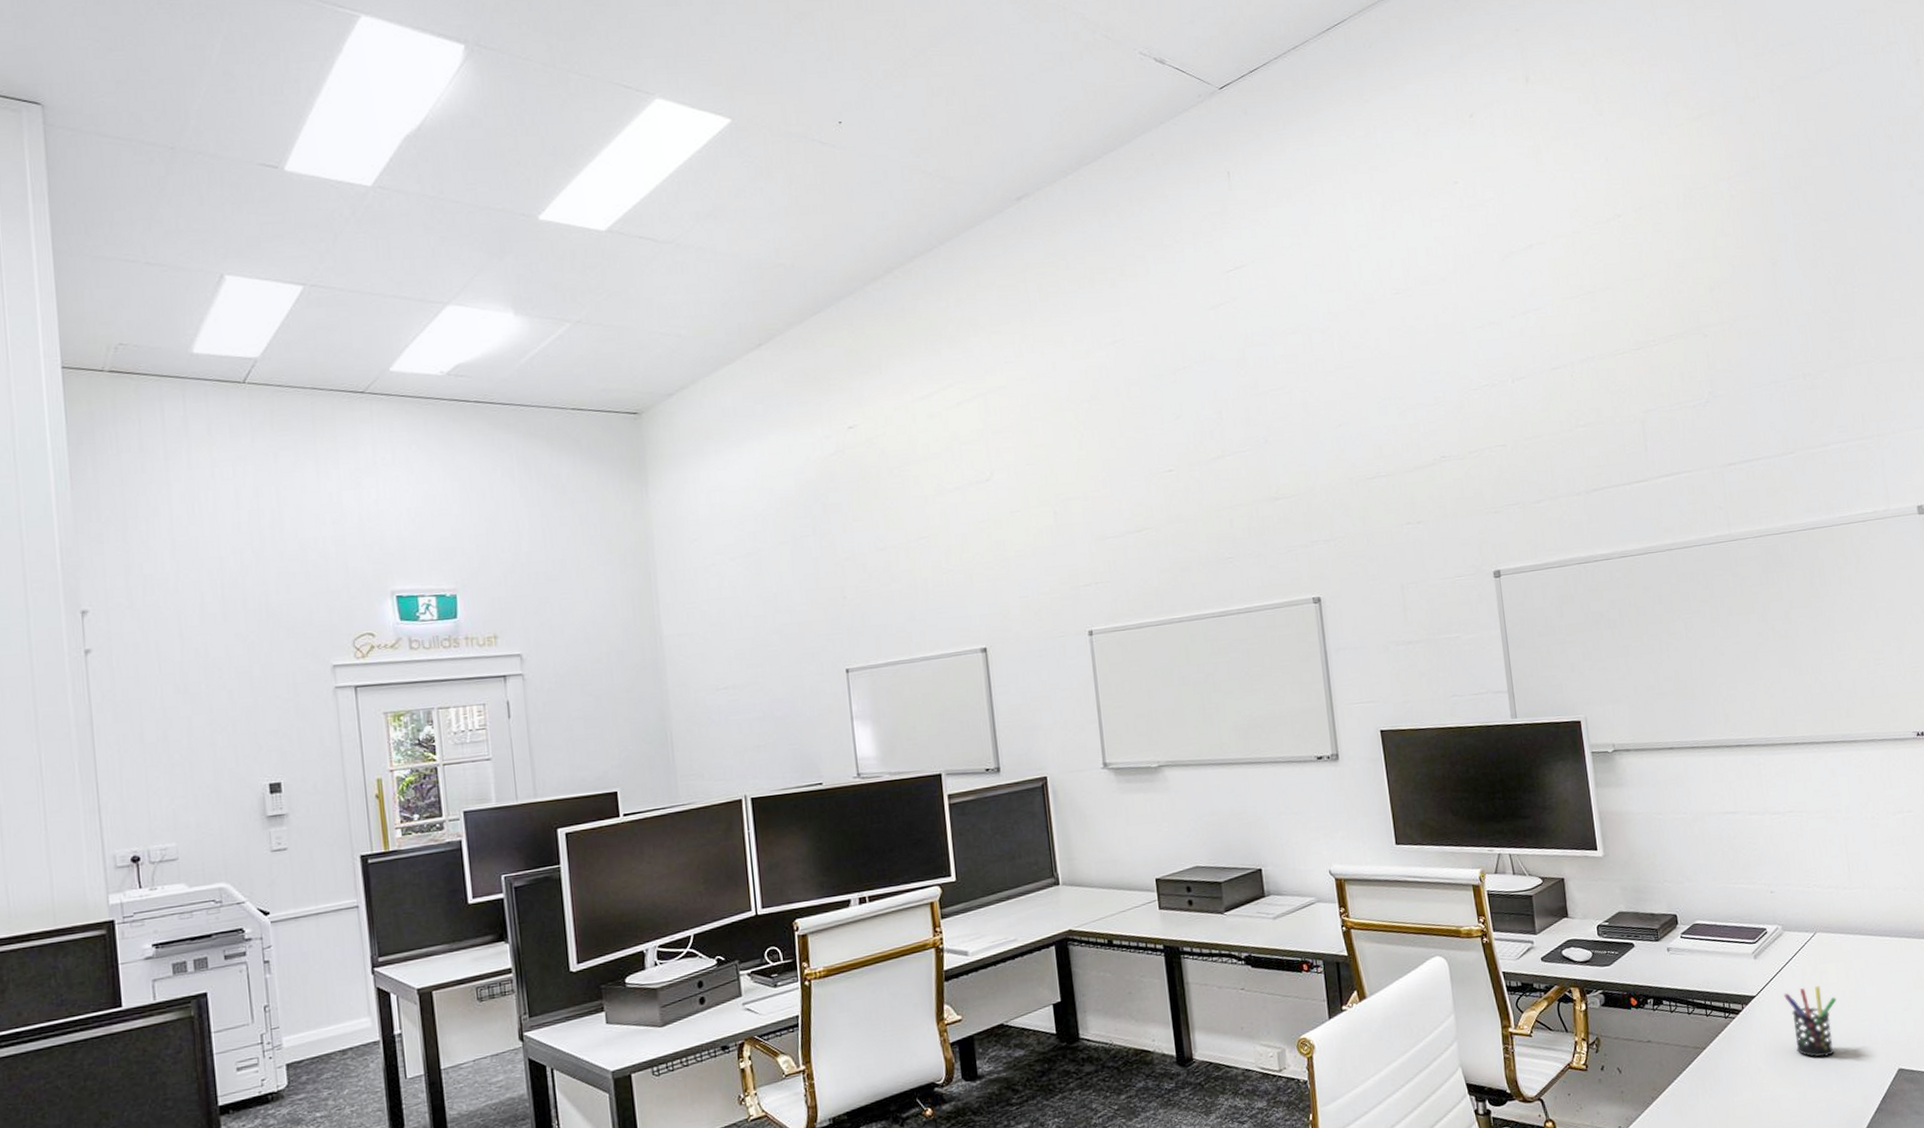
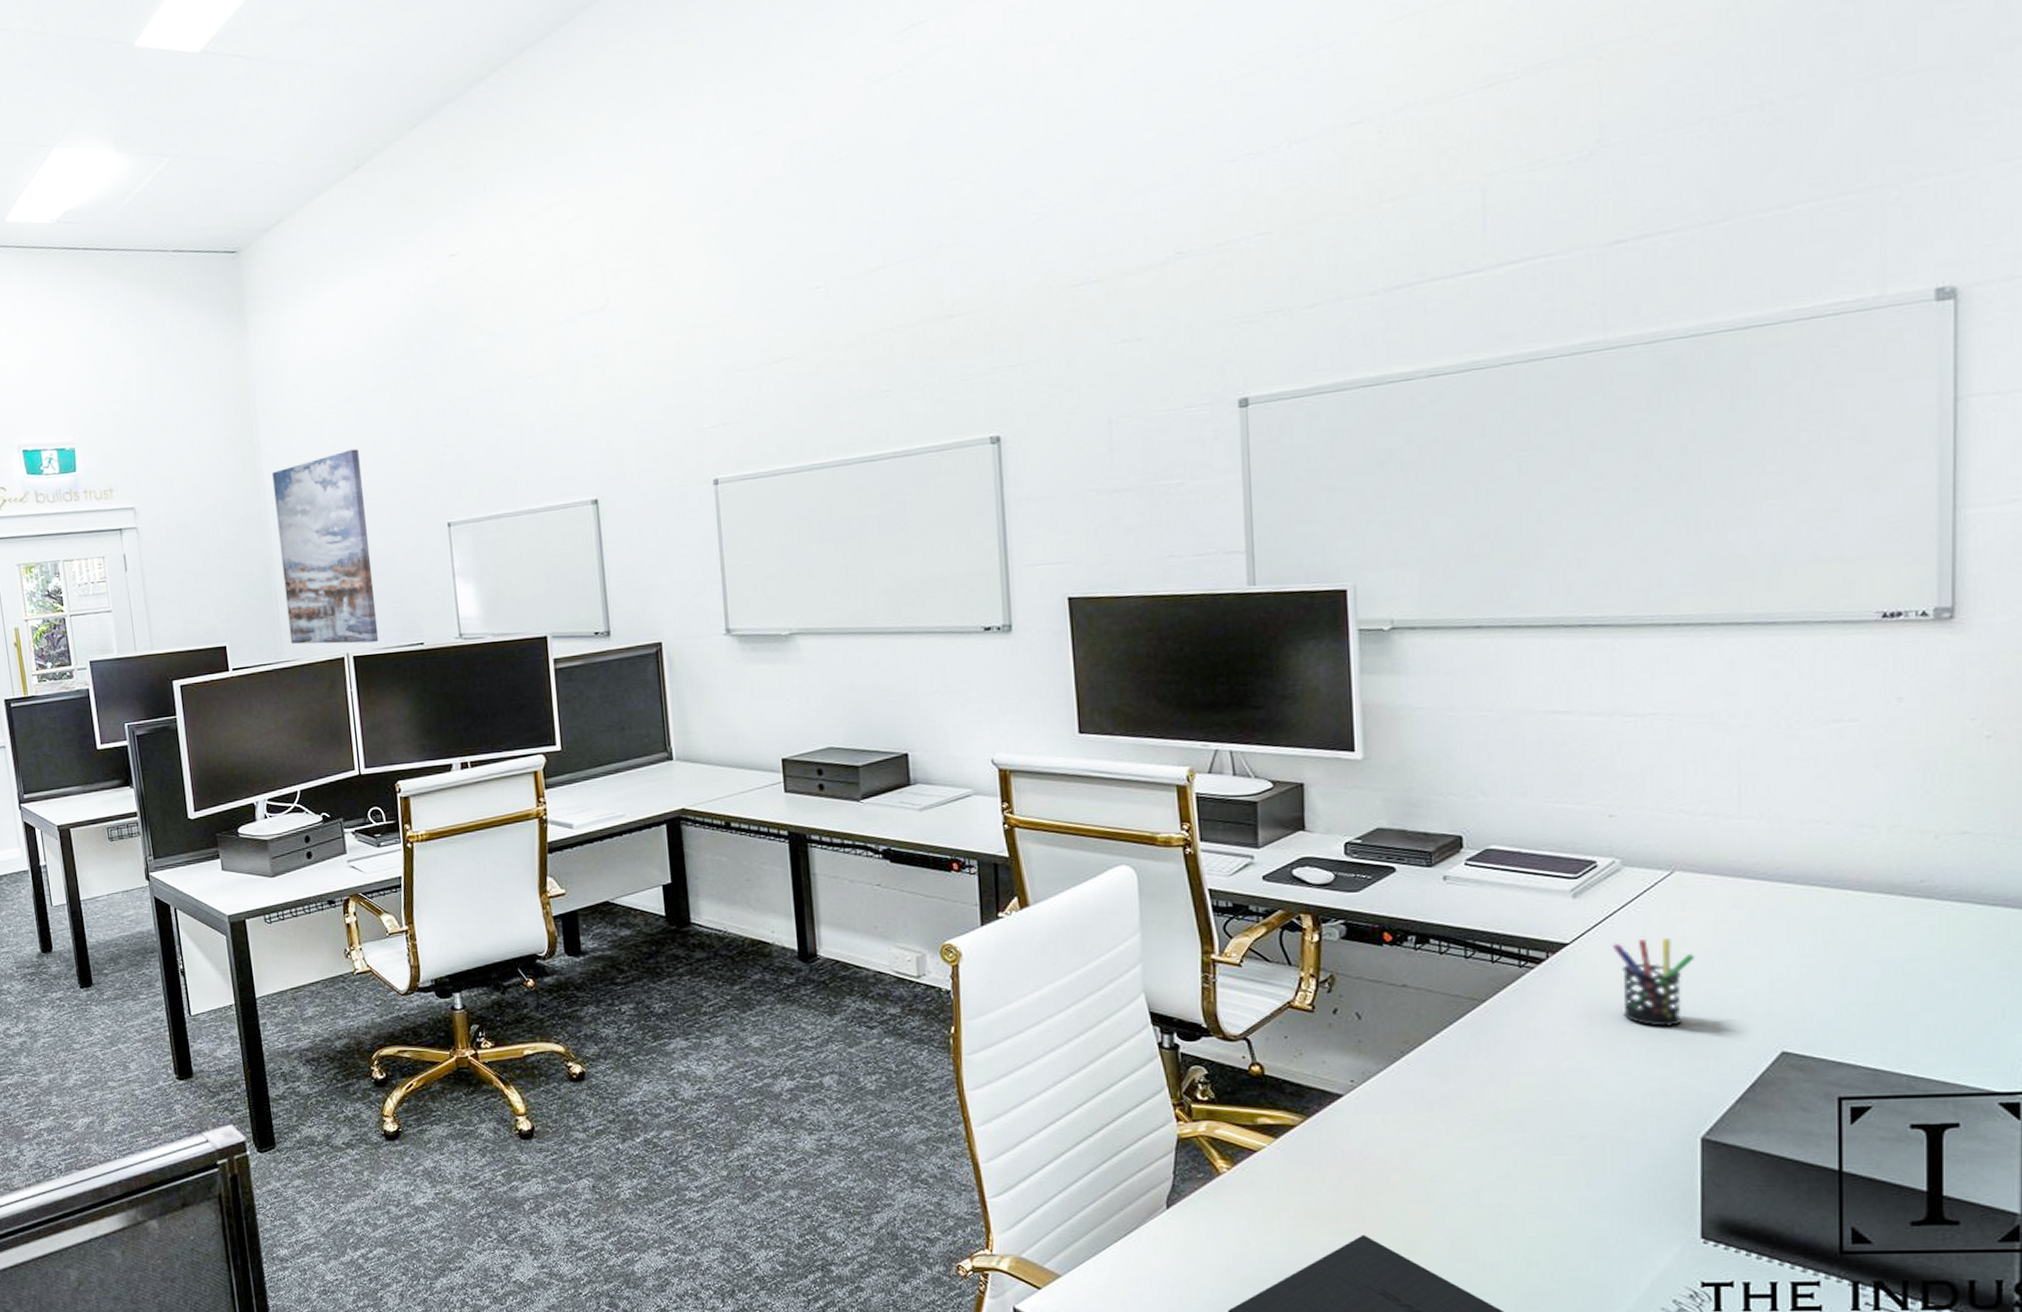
wall art: none [670,599,778,788] -> present [272,448,379,645]

